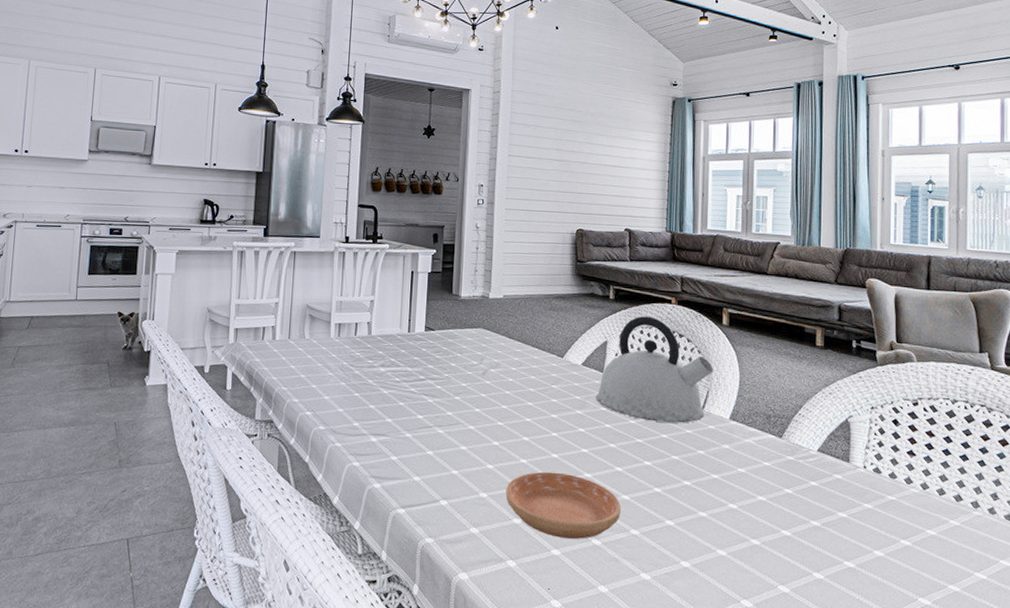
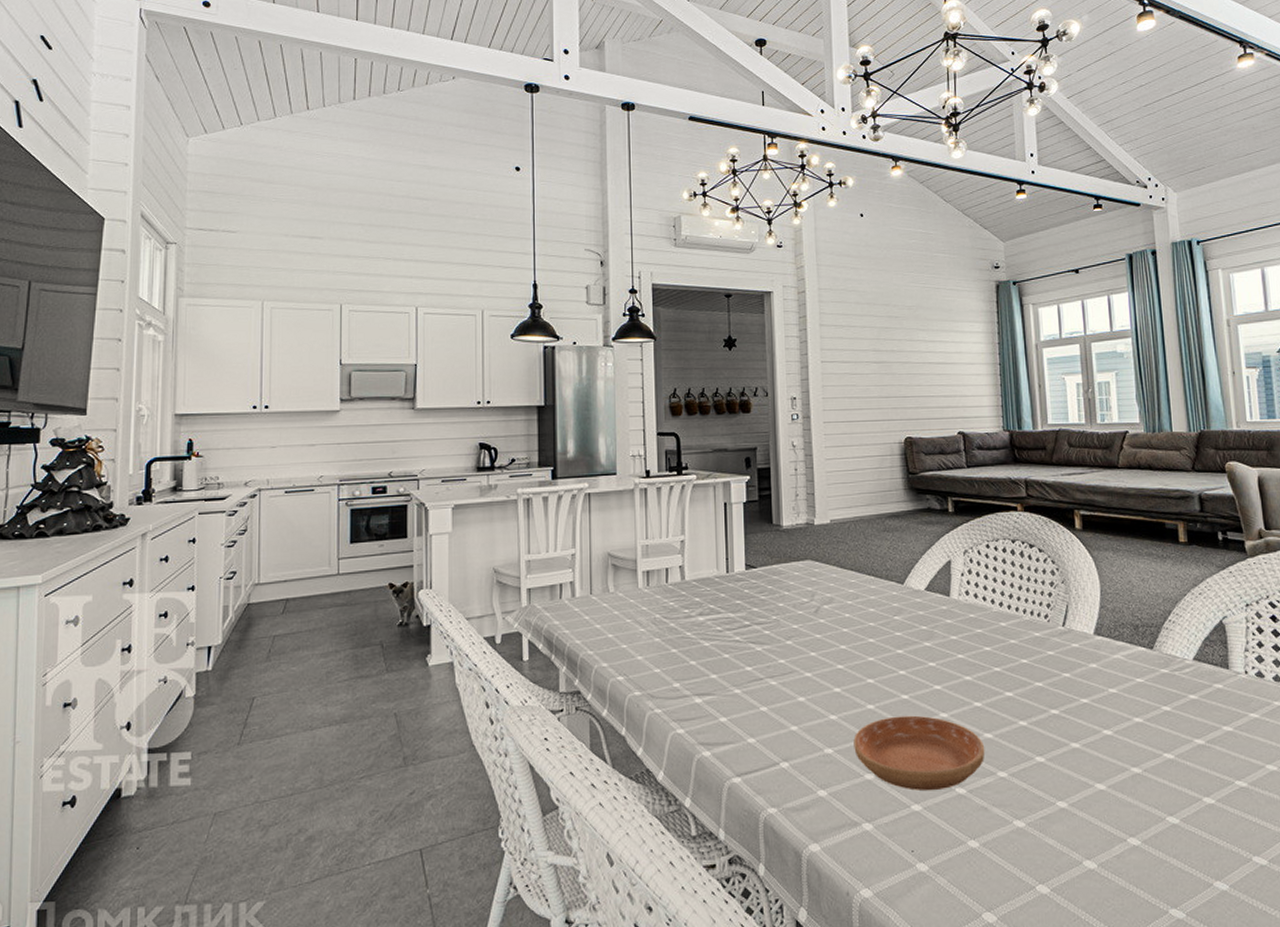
kettle: present [596,316,713,423] -> none [944,528,1070,646]

